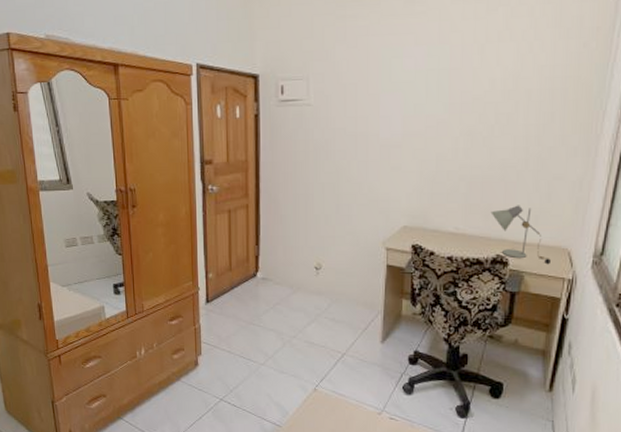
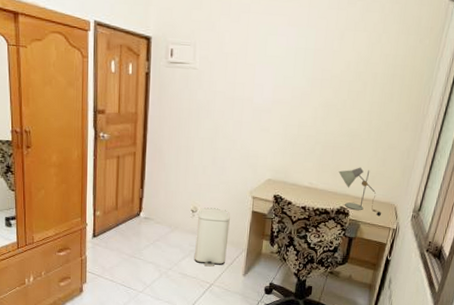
pedal bin: none [322,264,361,333] -> present [195,208,230,267]

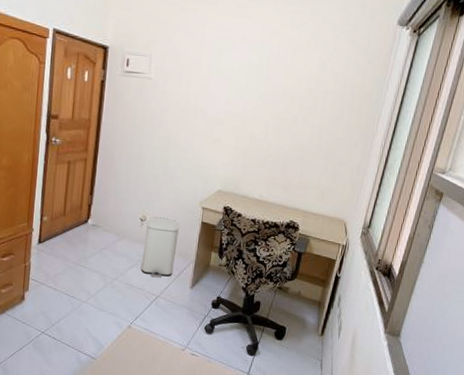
desk lamp: present [338,167,381,217] -> none [289,181,331,232]

